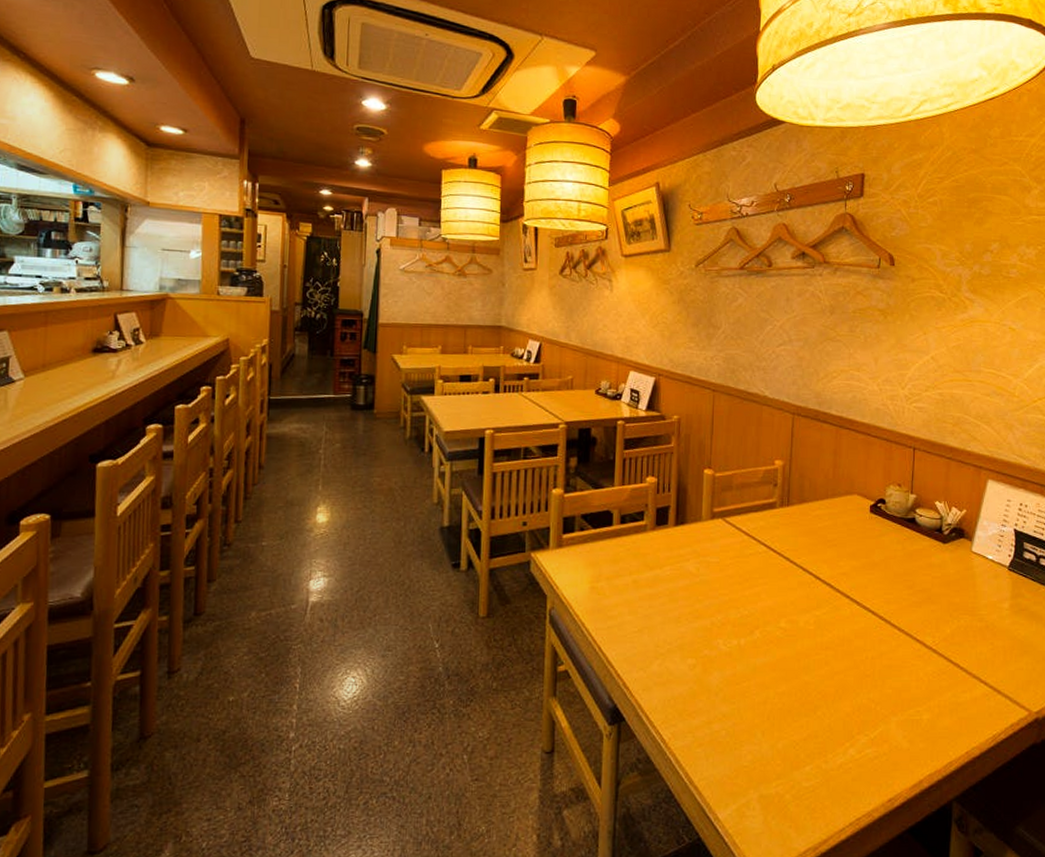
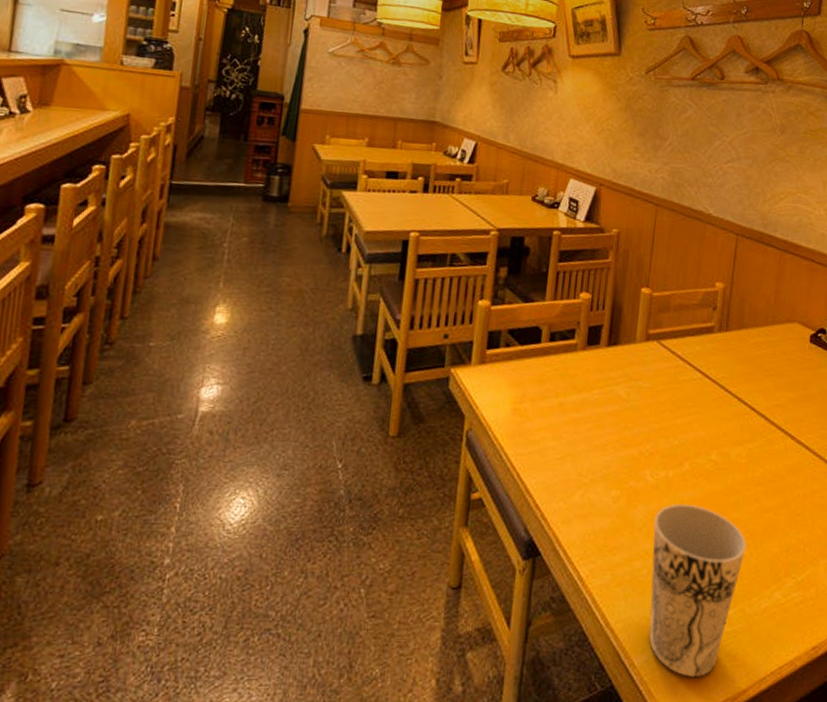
cup: none [728,669,819,830] -> present [649,503,747,678]

